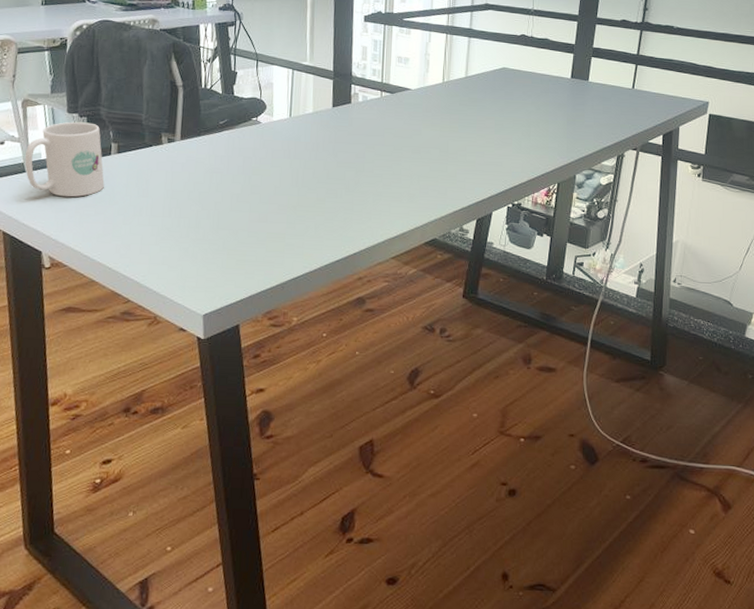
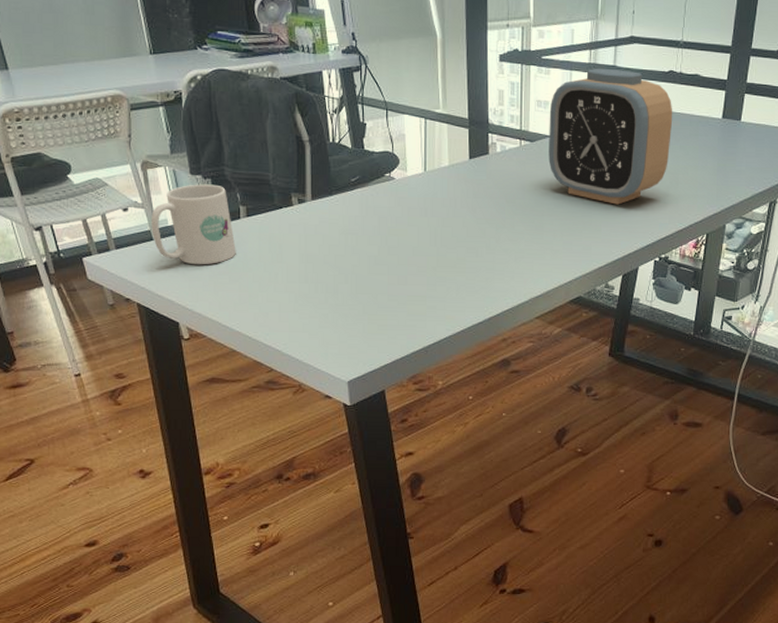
alarm clock: none [407,30,525,154] -> present [548,68,673,205]

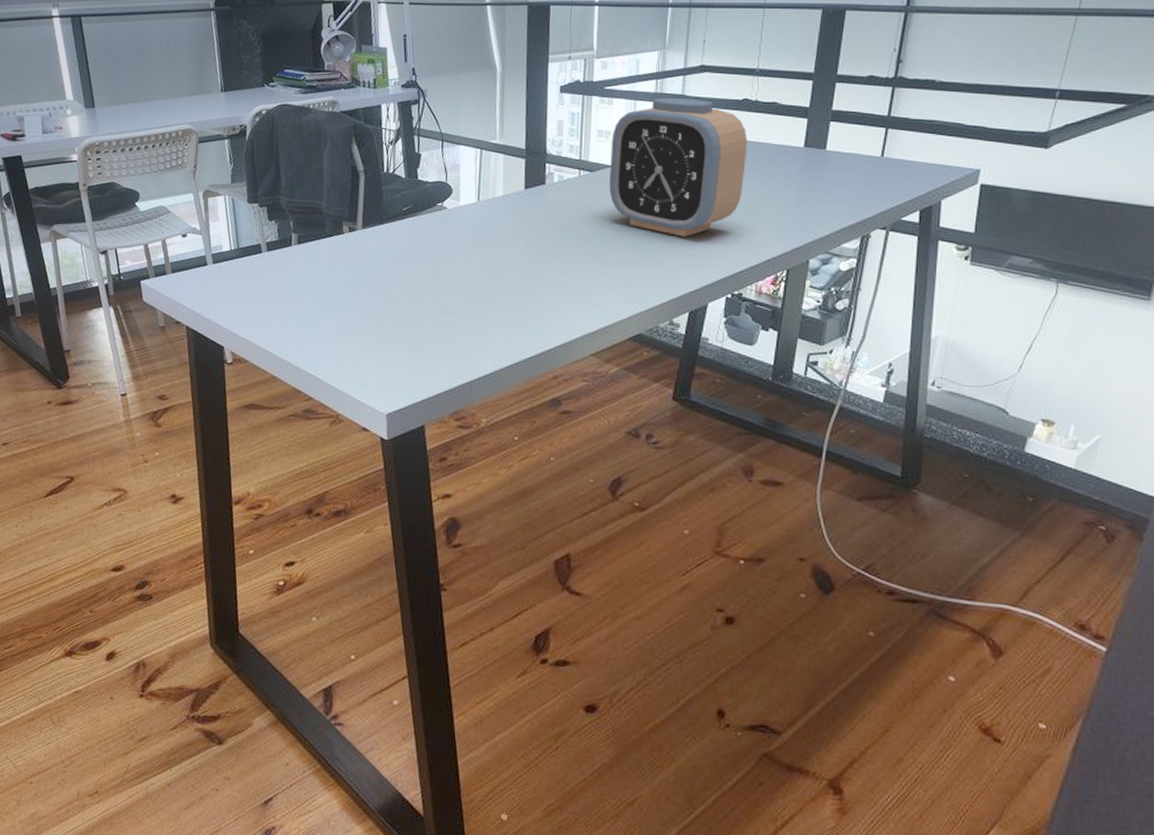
mug: present [151,184,236,265] -> none [206,212,285,291]

